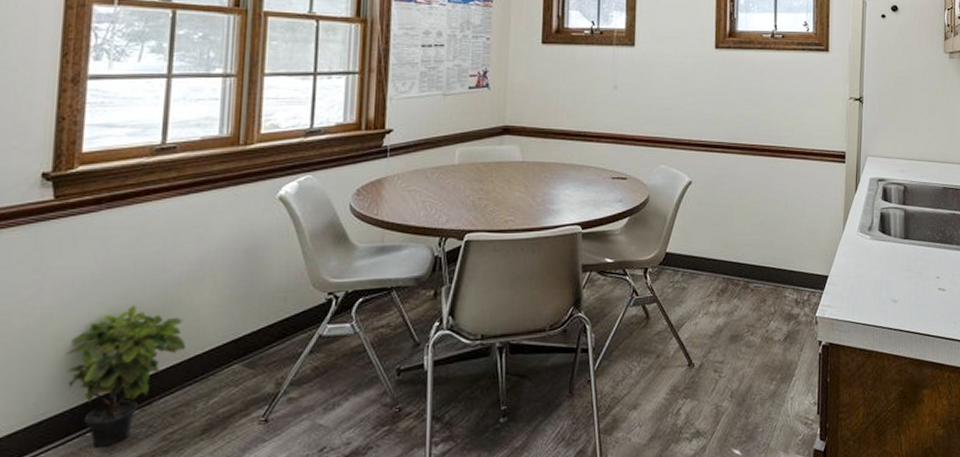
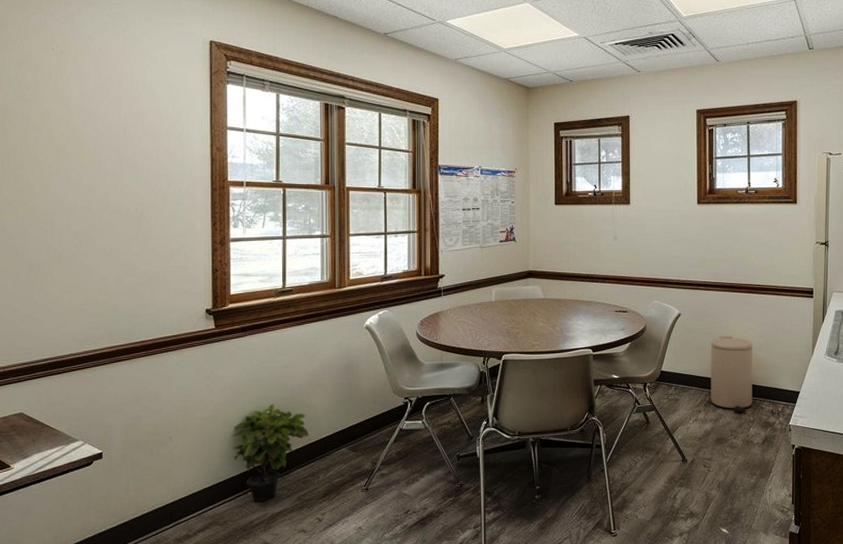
pedal bin: none [724,208,775,303] -> present [710,336,752,412]

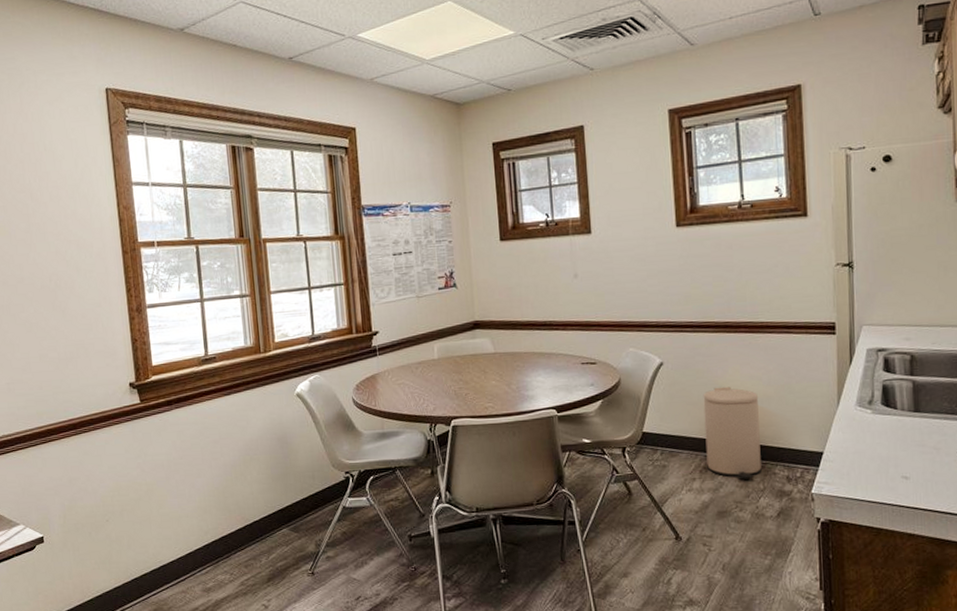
potted plant: present [231,403,309,503] -> none [167,482,247,588]

